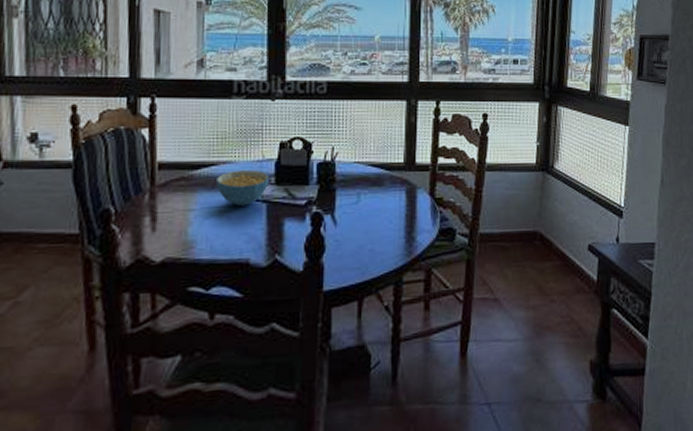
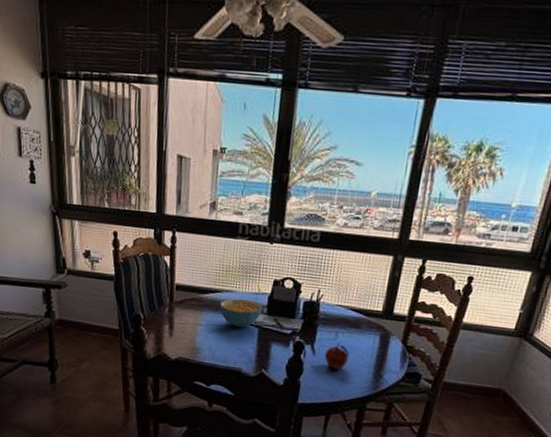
fruit: none [348,207,376,240] -> present [324,343,350,370]

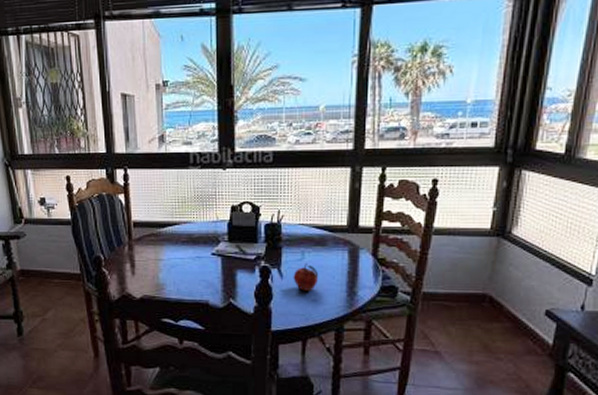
cereal bowl: present [219,298,263,328] -> none [178,229,223,258]

